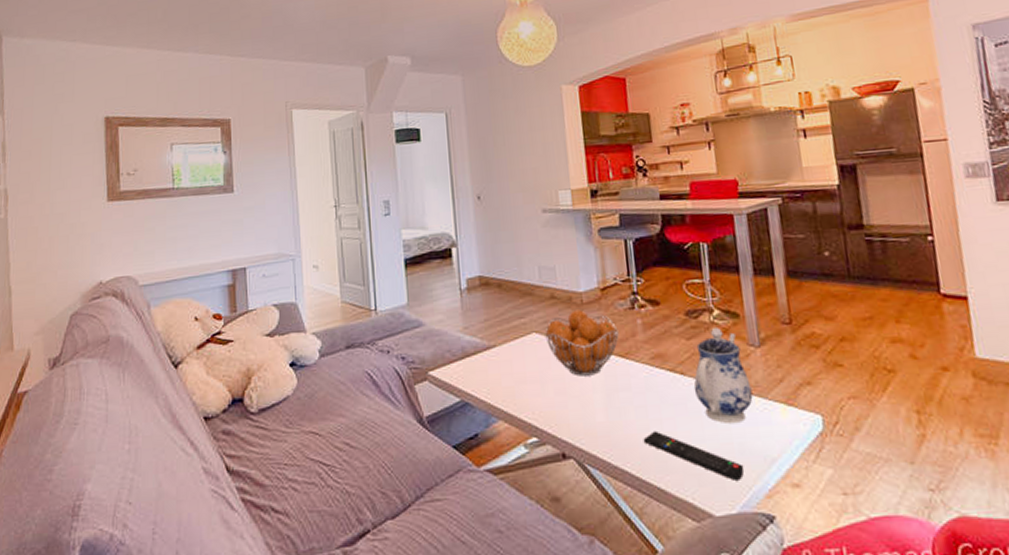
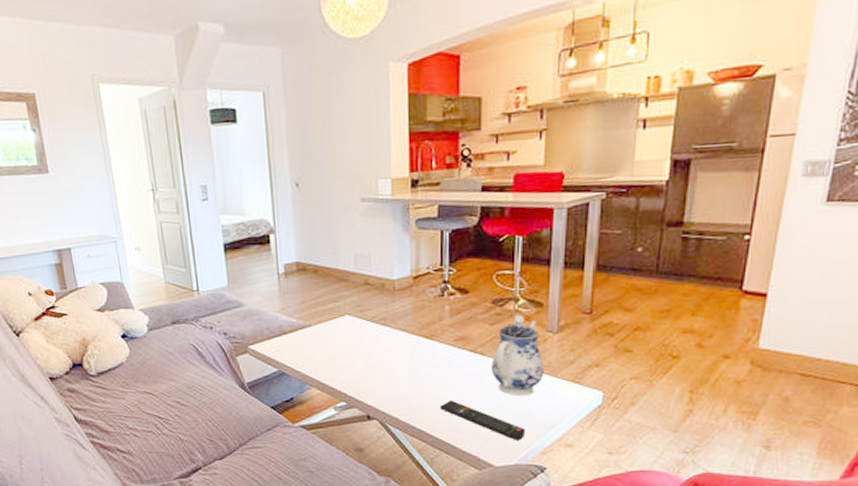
fruit basket: present [545,309,619,376] -> none [357,295,427,354]

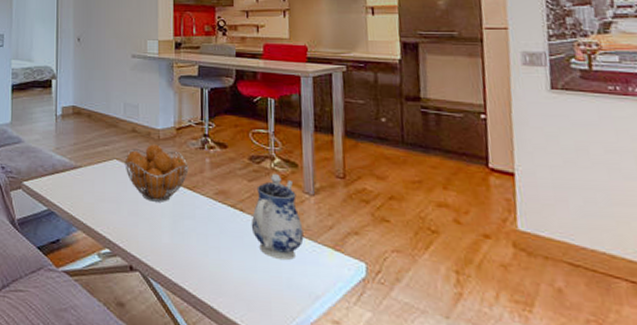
fruit basket: none [357,295,427,354] -> present [124,144,189,202]
remote control: present [440,400,526,440] -> none [201,257,290,311]

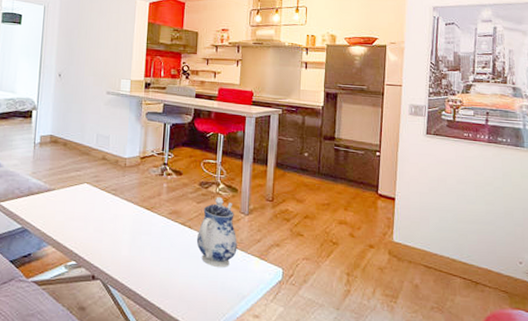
fruit basket: present [124,144,189,202] -> none [93,170,149,221]

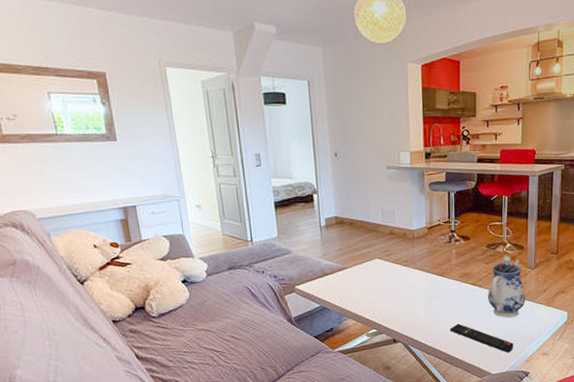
remote control: none [153,266,222,308] -> present [450,323,514,353]

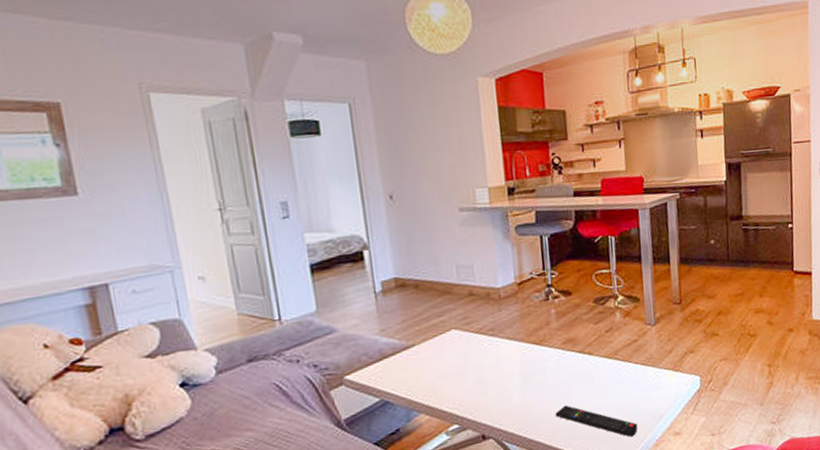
teapot: present [487,256,526,319] -> none [599,312,648,393]

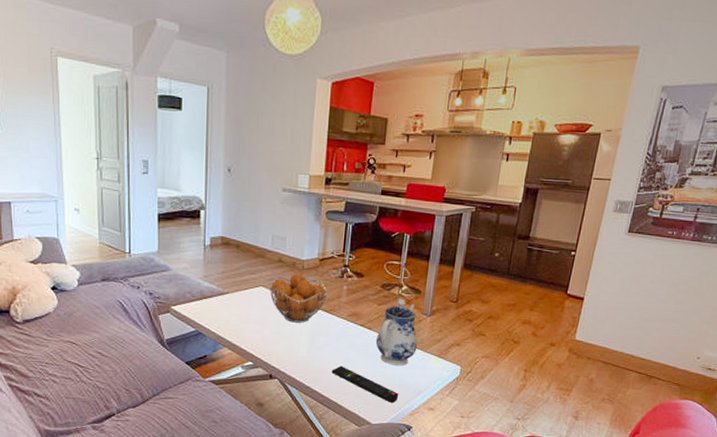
fruit basket: none [464,304,535,366] -> present [269,273,328,323]
teapot: none [599,312,648,393] -> present [375,299,418,367]

